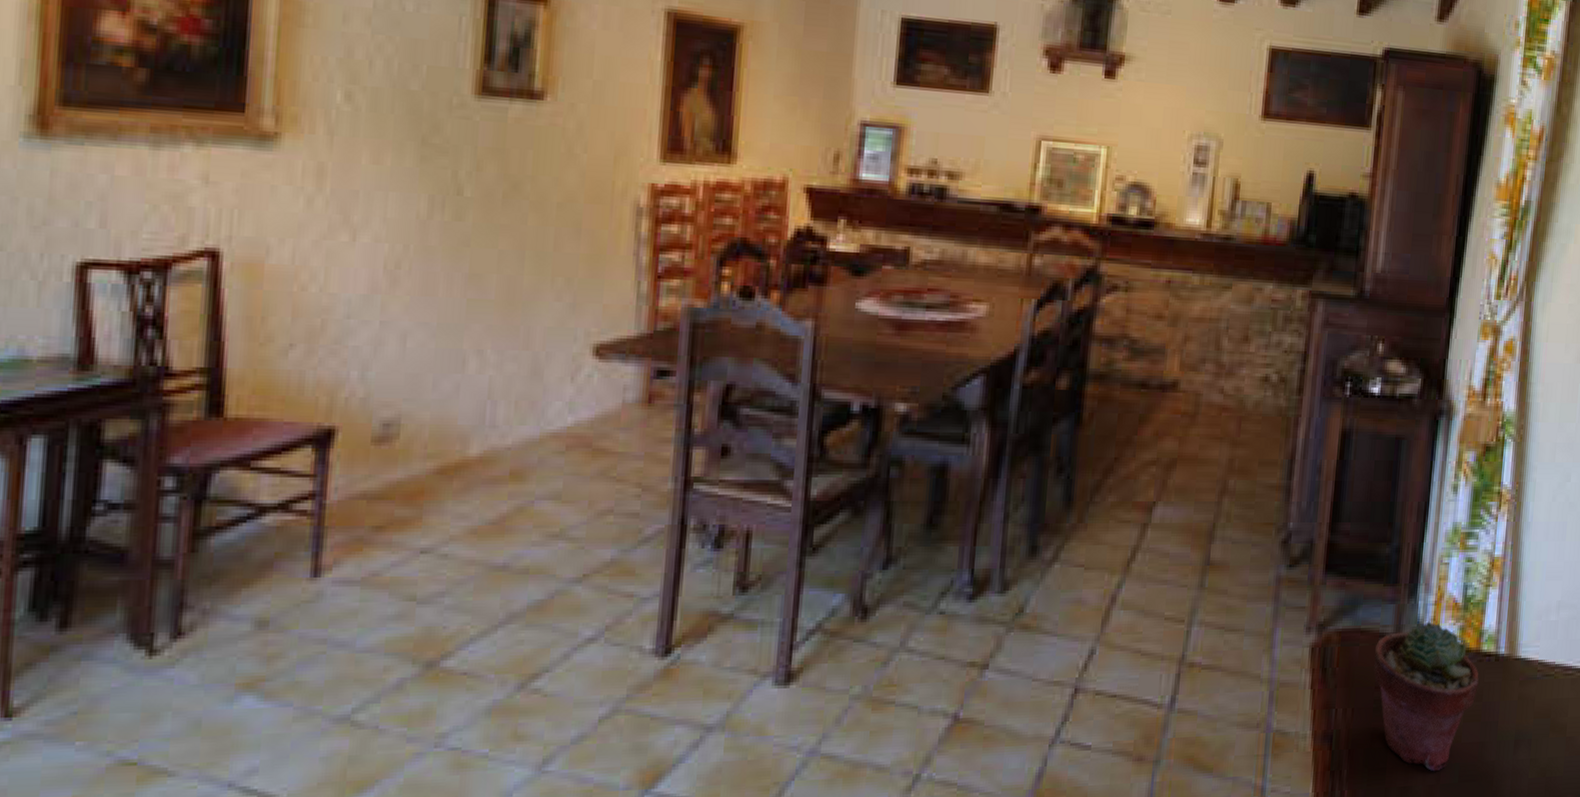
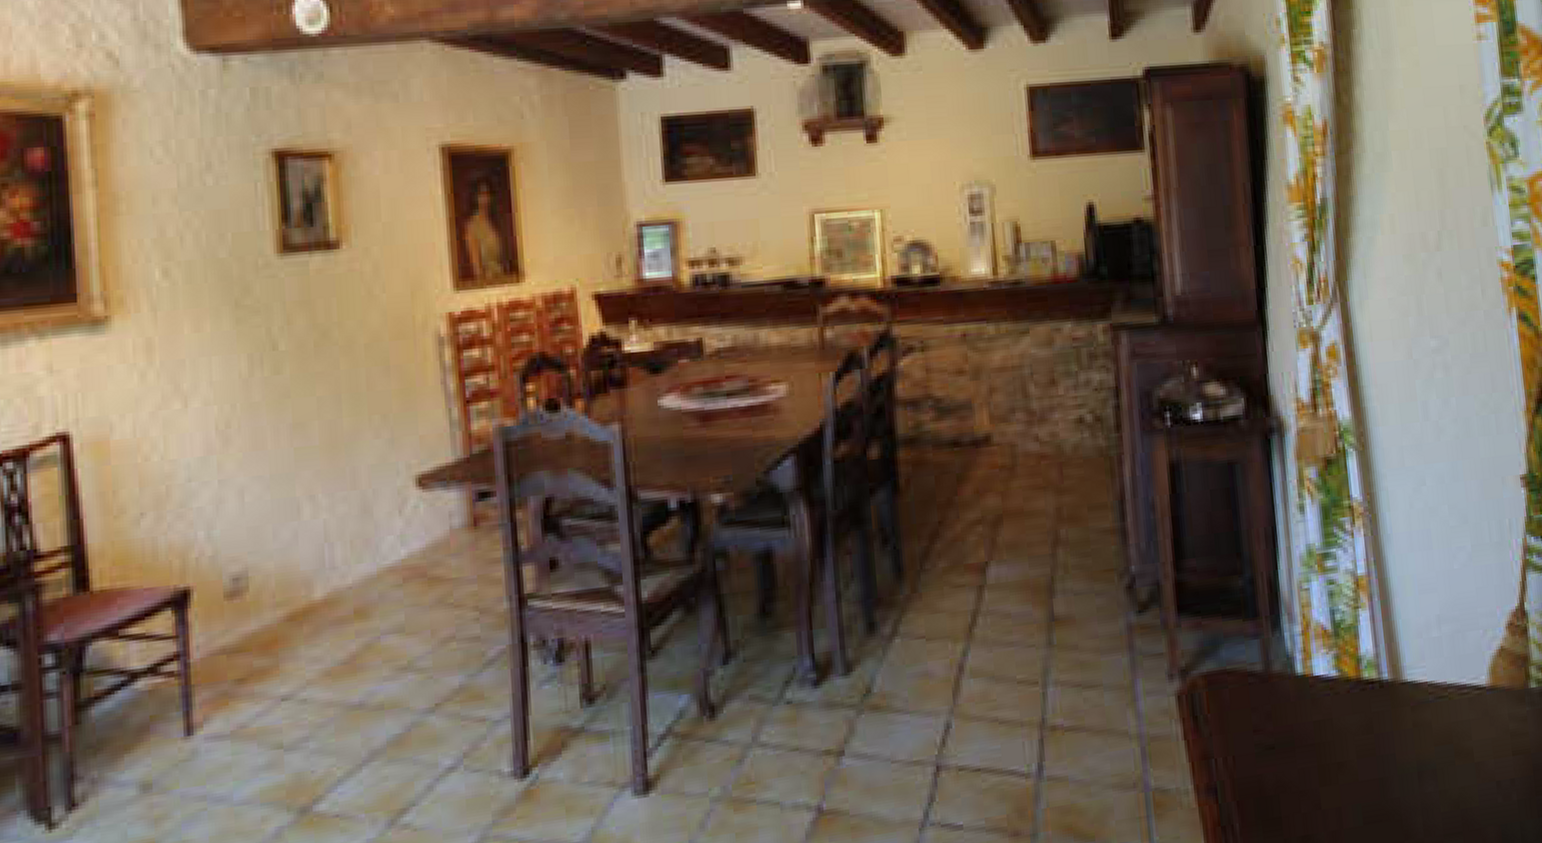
potted succulent: present [1373,621,1479,772] -> none [1245,653,1366,816]

